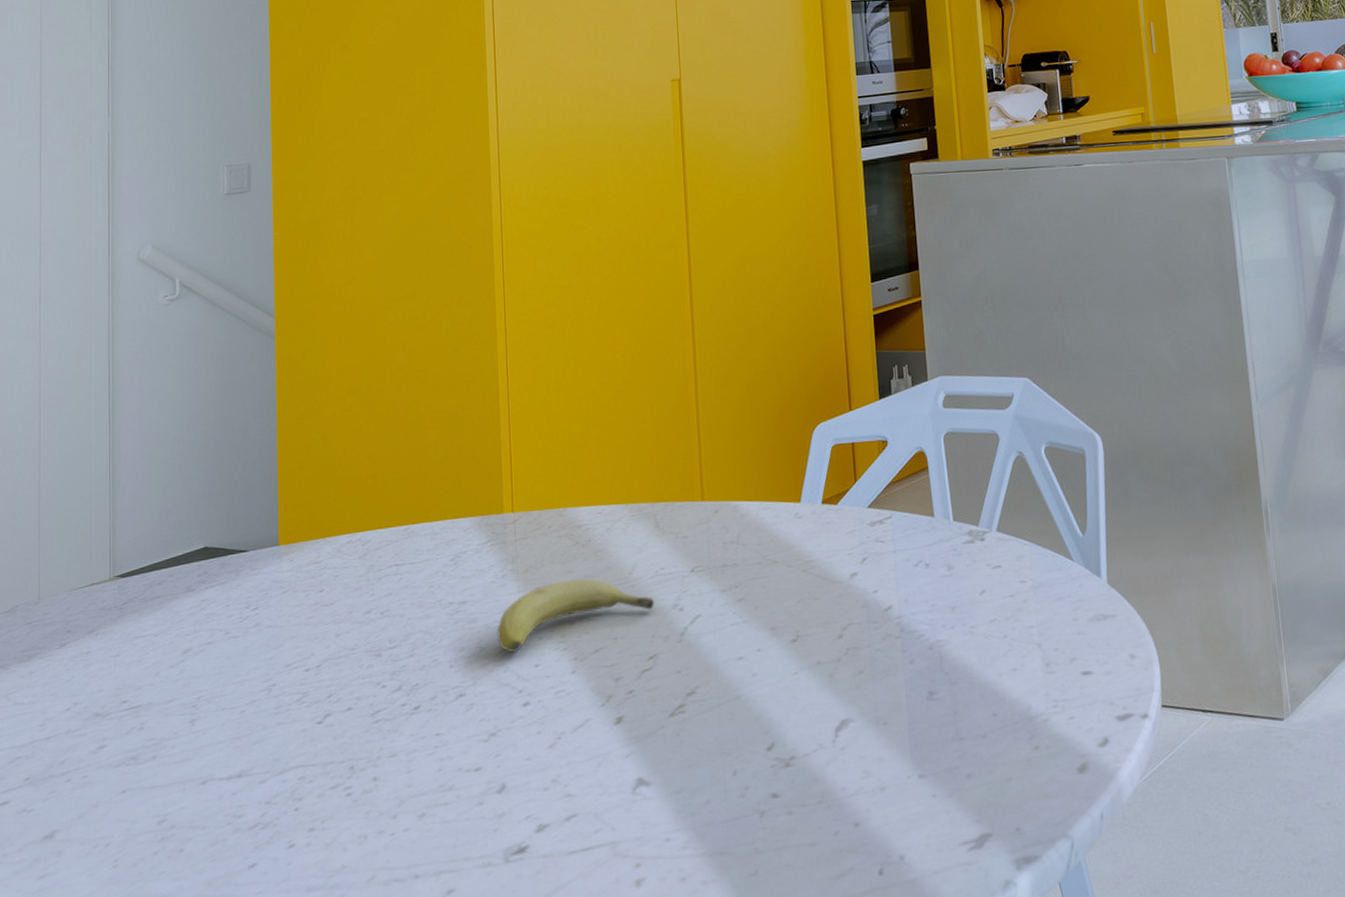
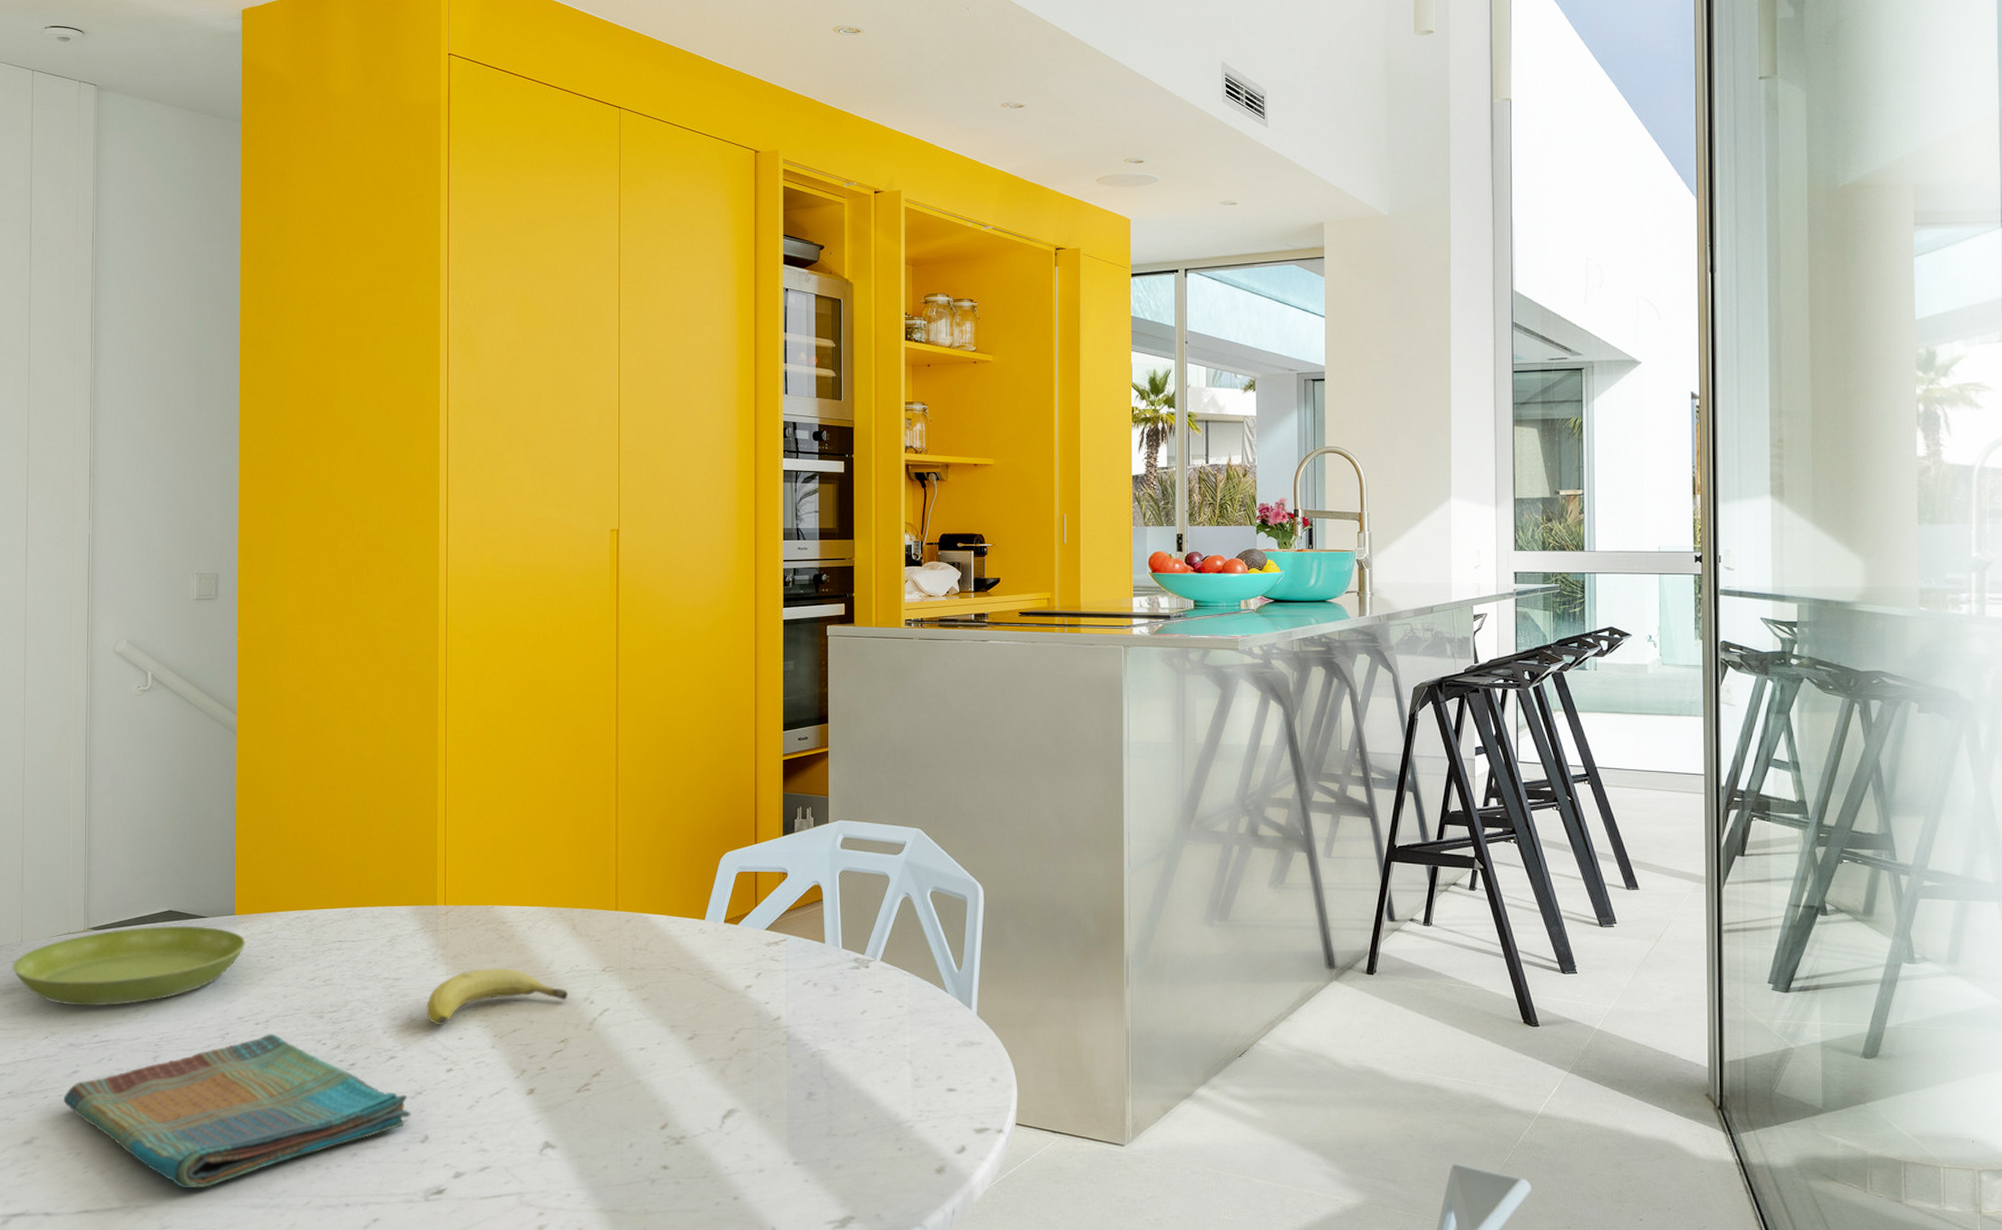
saucer: none [28,561,292,669] -> present [12,925,246,1007]
dish towel: none [89,680,485,875] -> present [64,1033,411,1189]

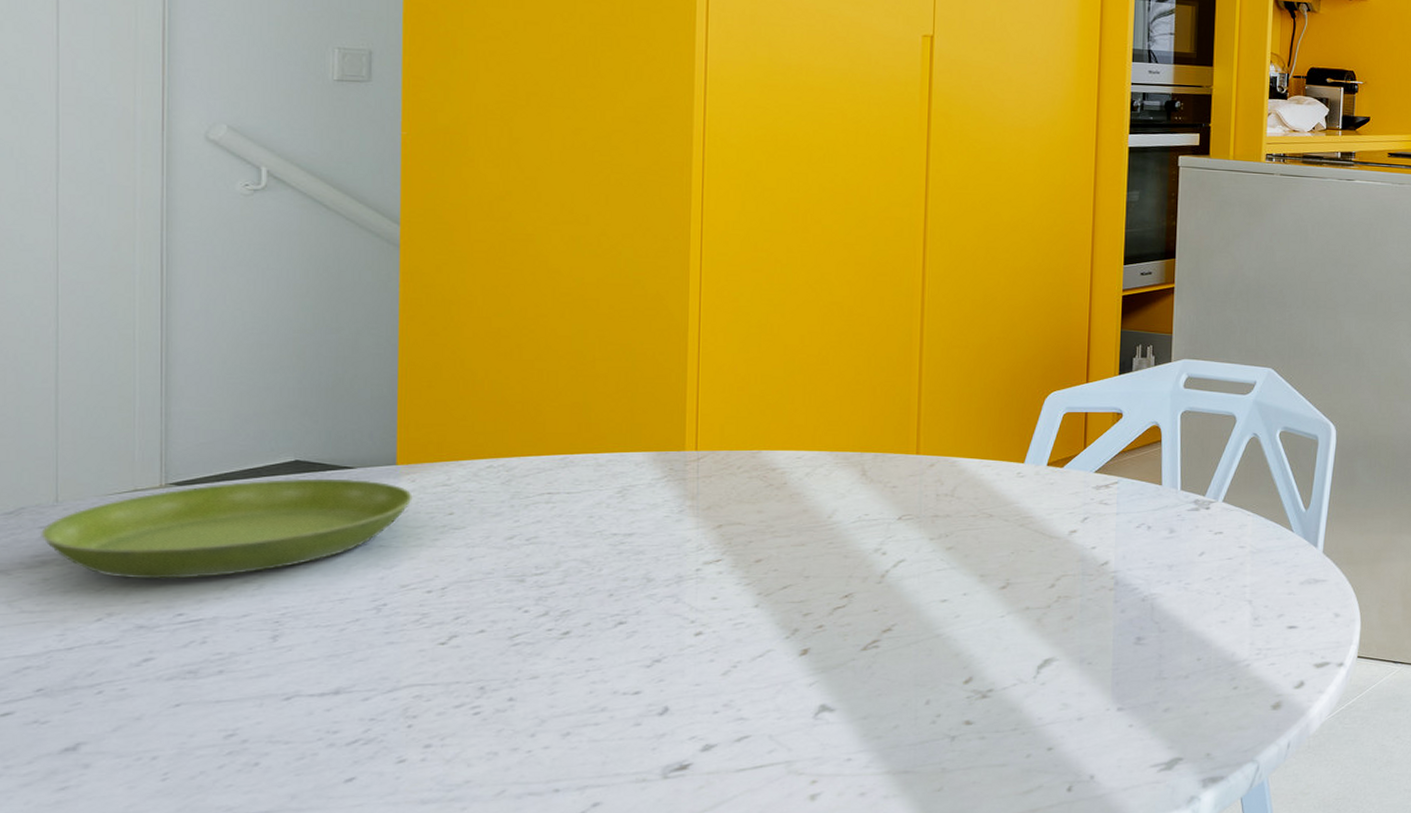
dish towel: present [64,1033,411,1189] -> none [129,602,646,789]
fruit: present [425,968,569,1026] -> none [667,519,855,586]

